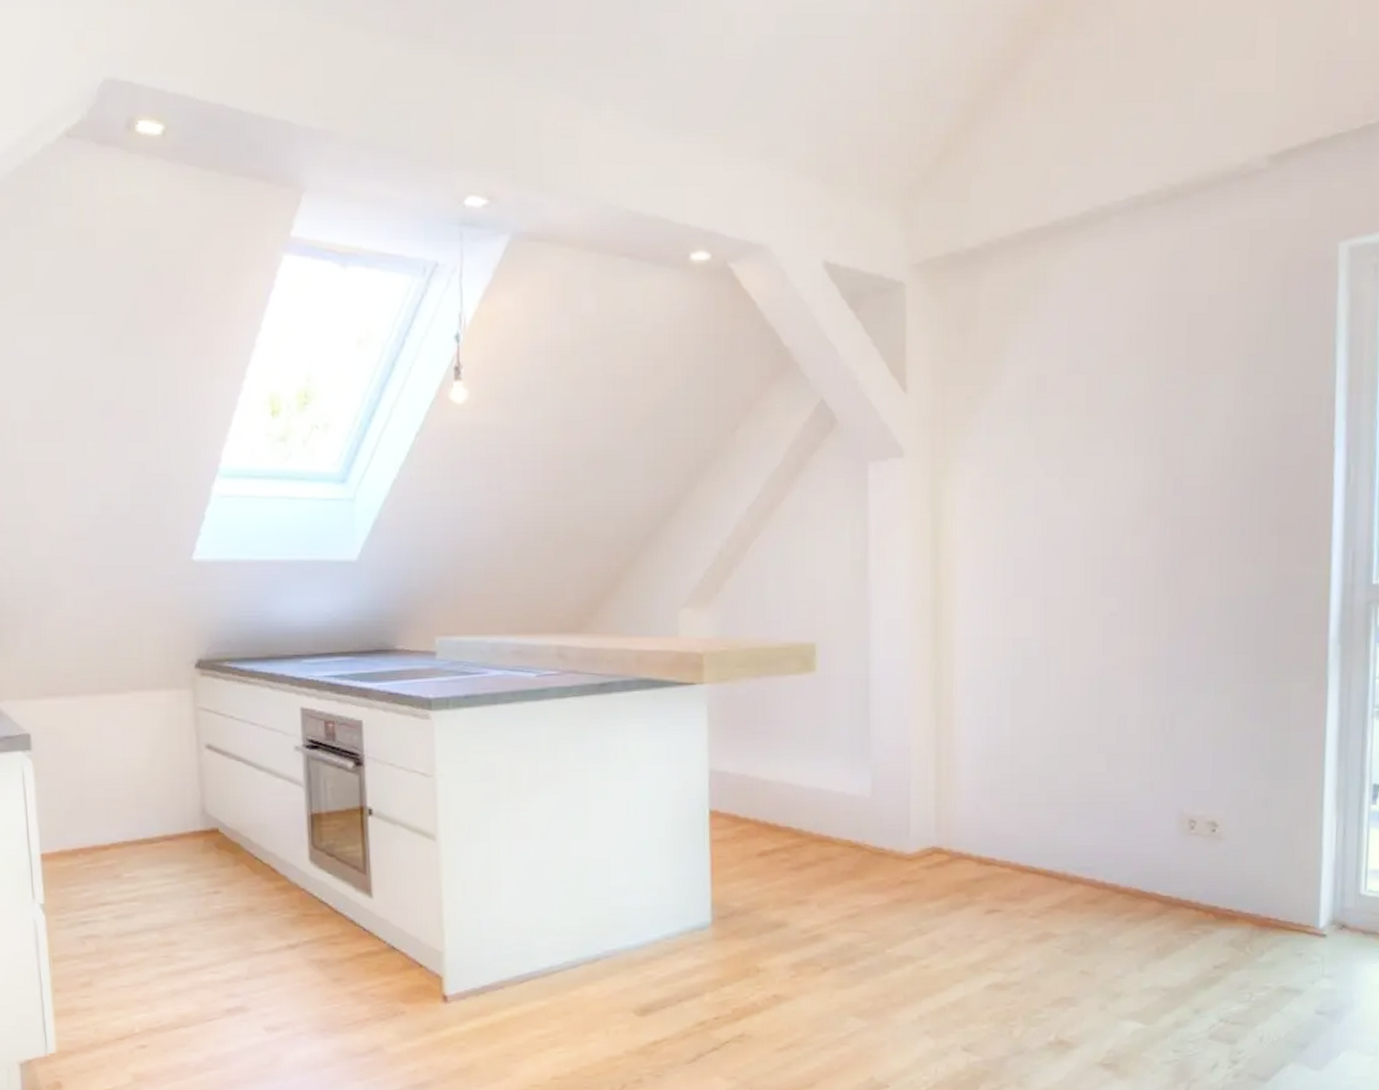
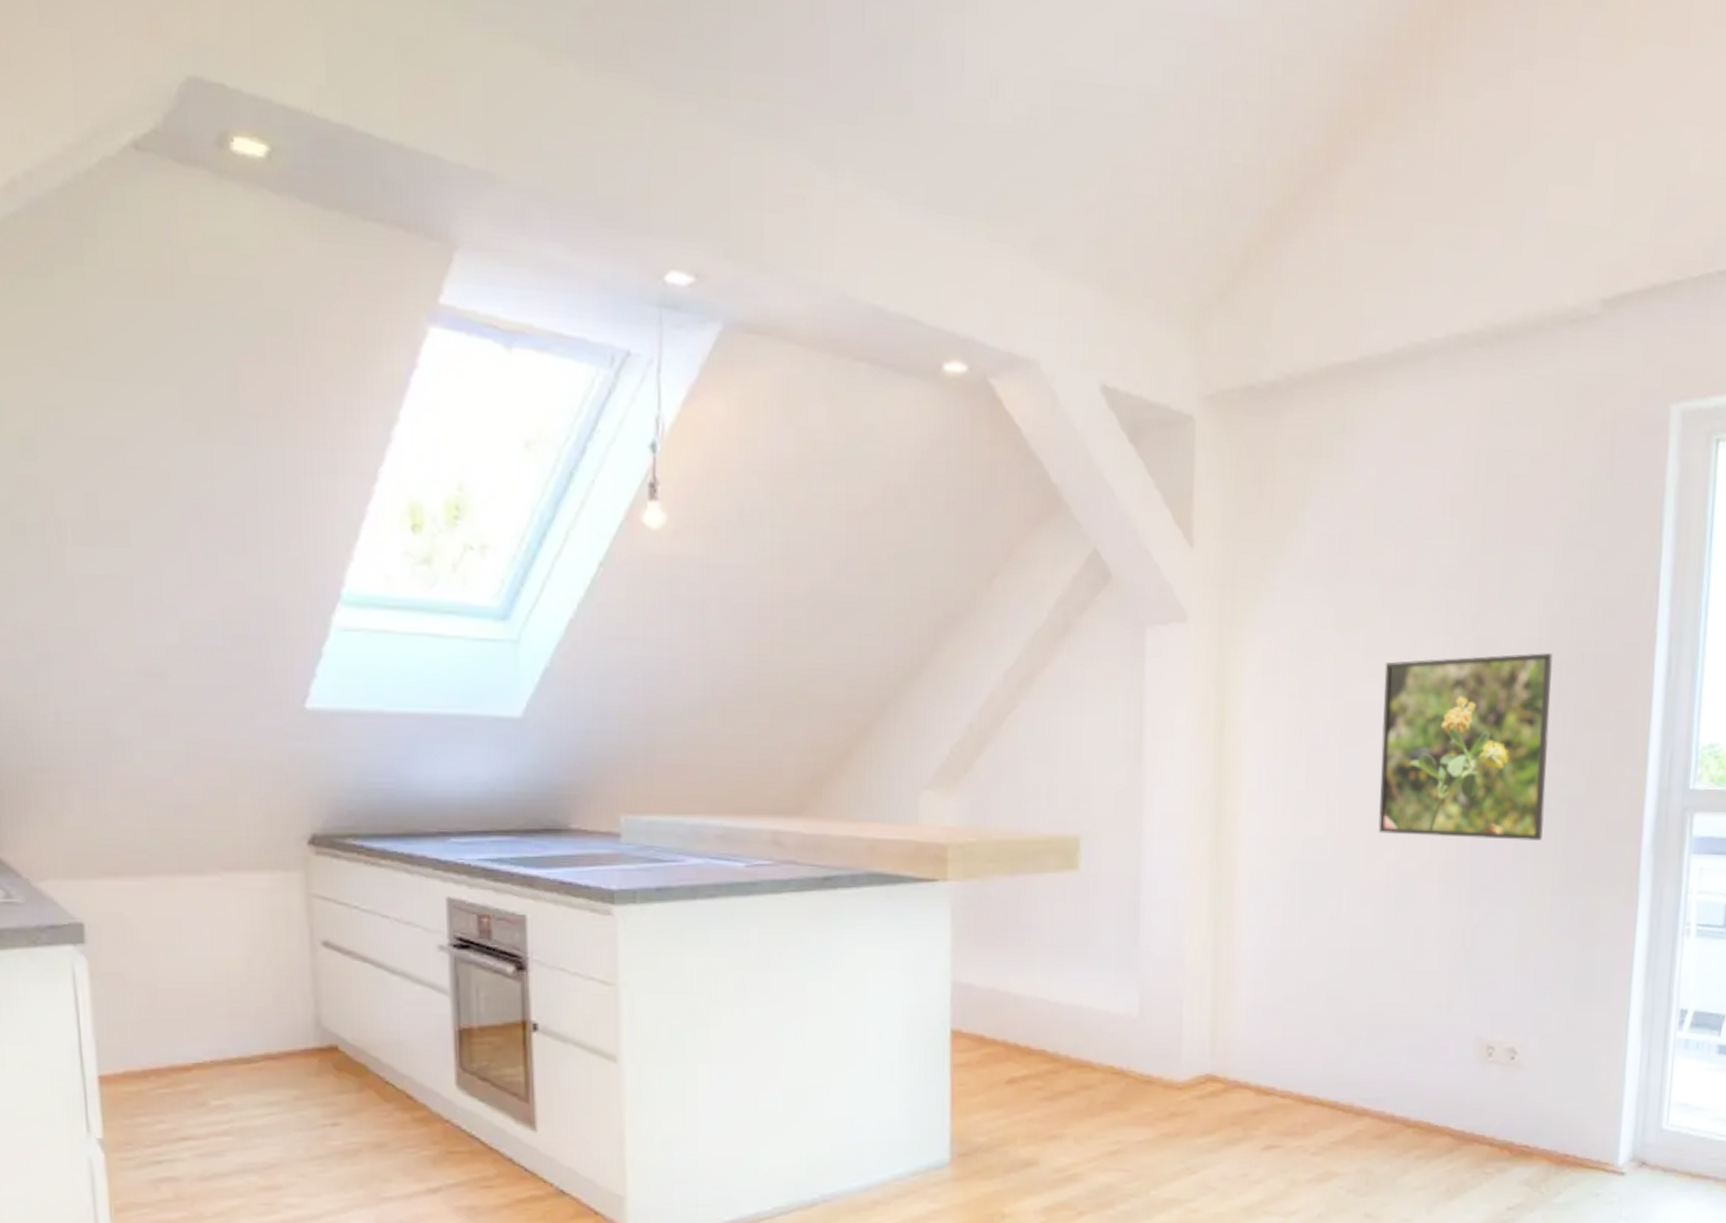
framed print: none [1080,468,1237,635] -> present [1378,653,1553,841]

